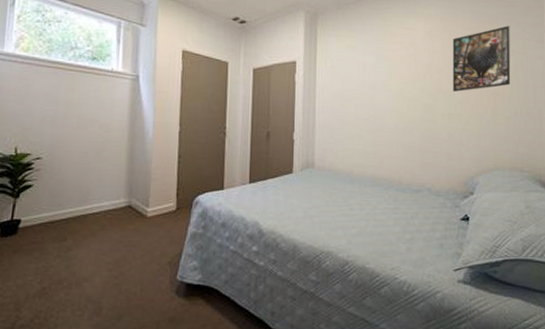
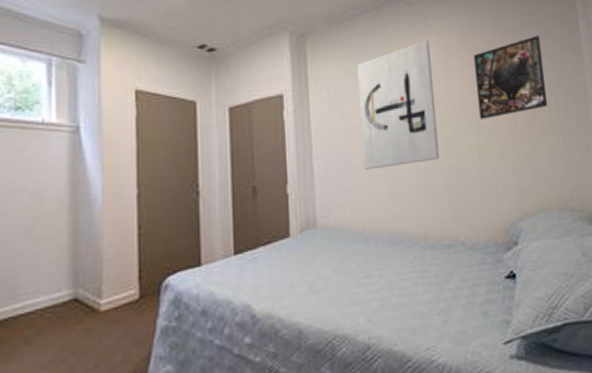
wall art: none [356,24,418,126] -> present [357,40,440,170]

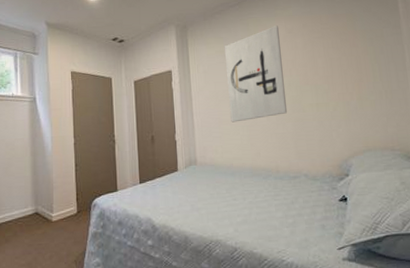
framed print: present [473,36,548,119] -> none [312,17,373,83]

